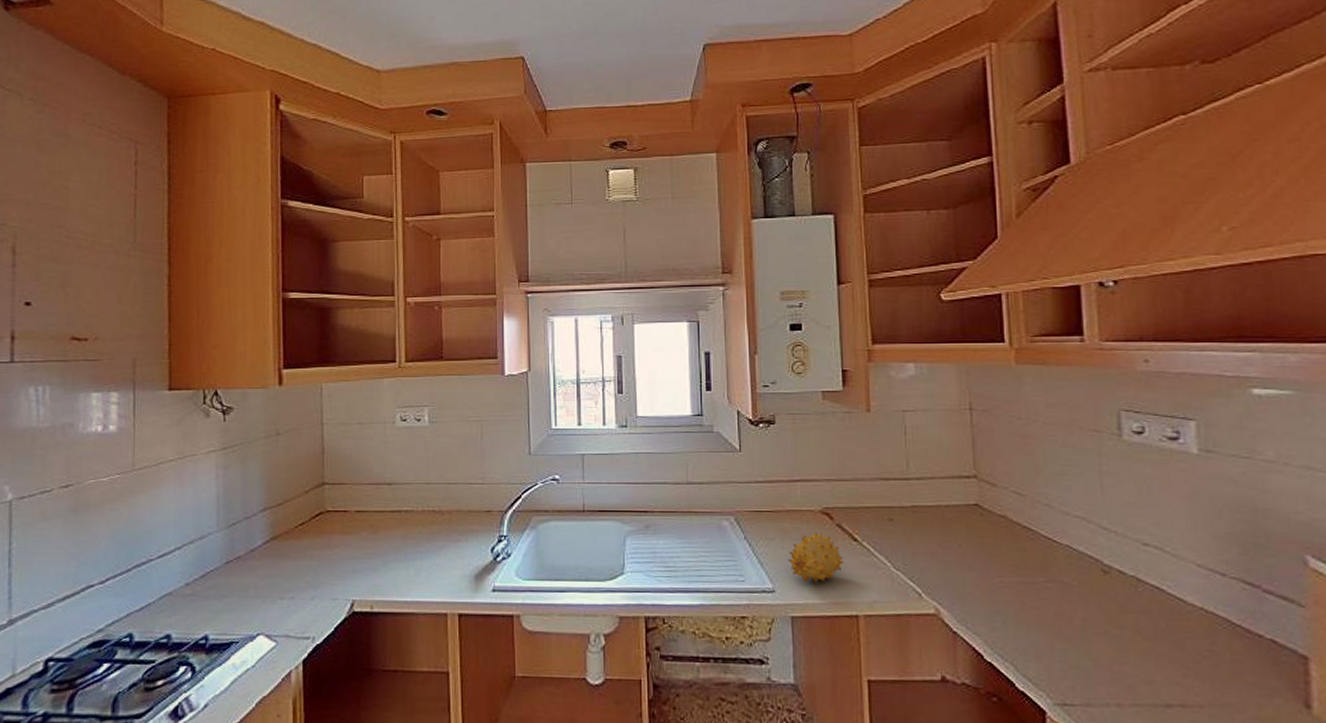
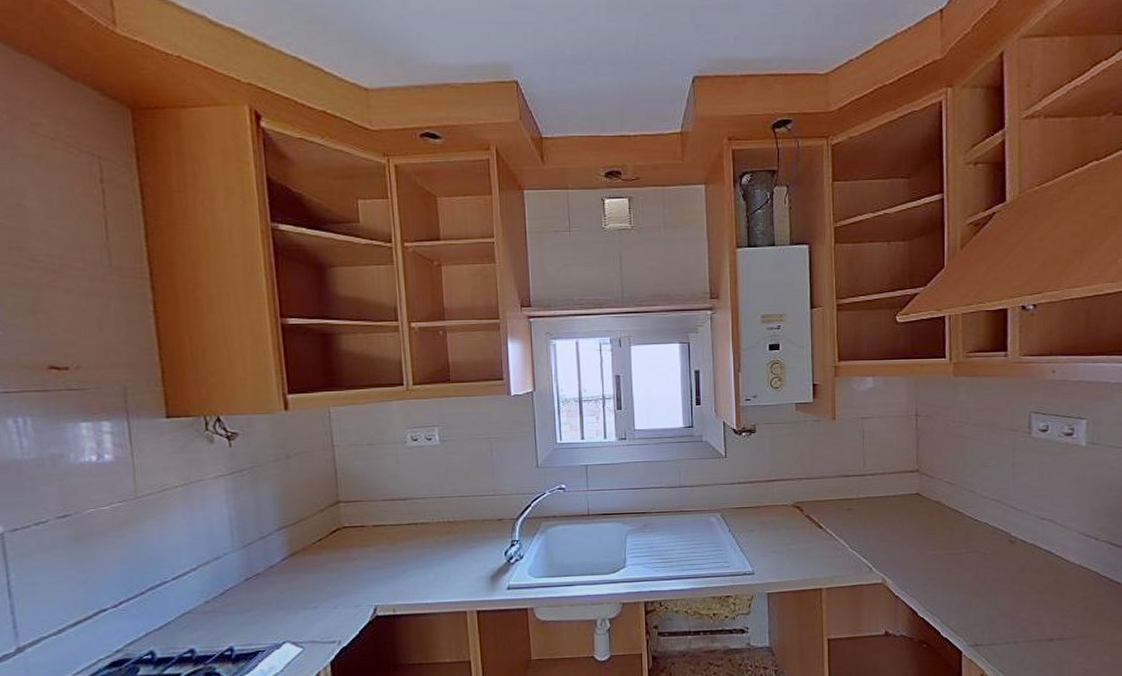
fruit: present [787,533,844,584] -> none [765,523,811,566]

